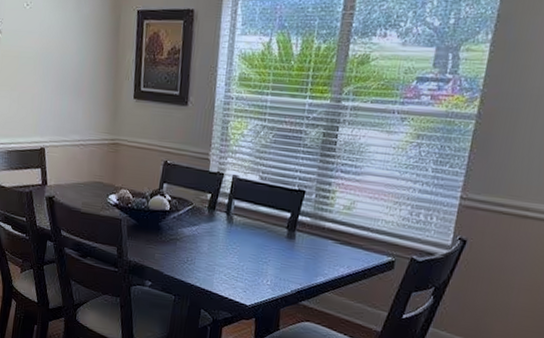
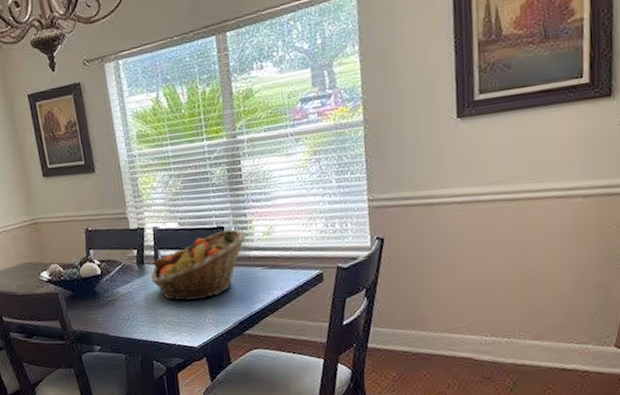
fruit basket: none [218,194,327,260] -> present [150,229,247,301]

